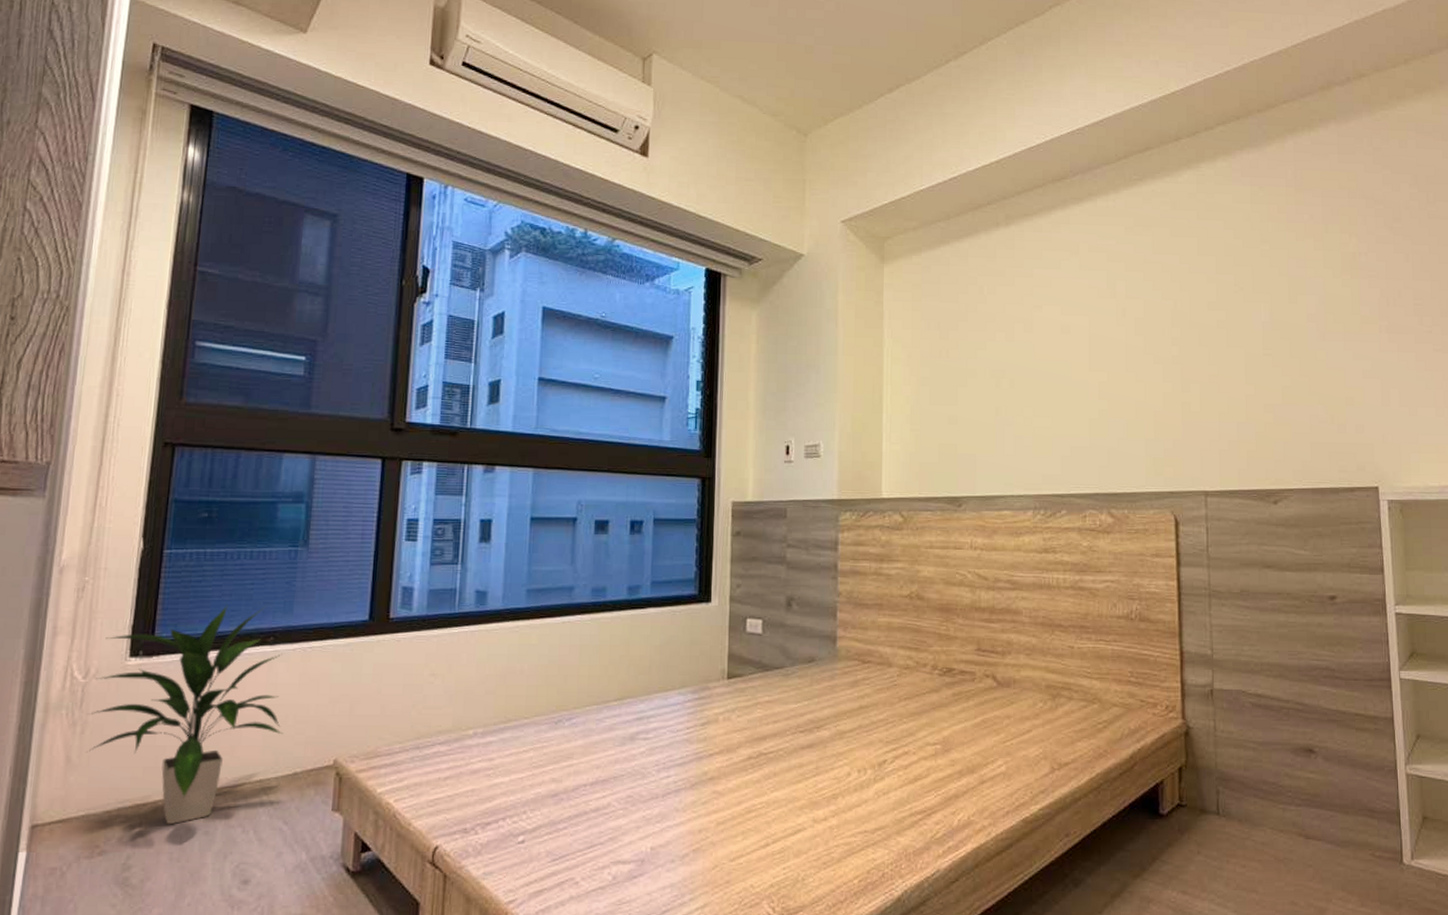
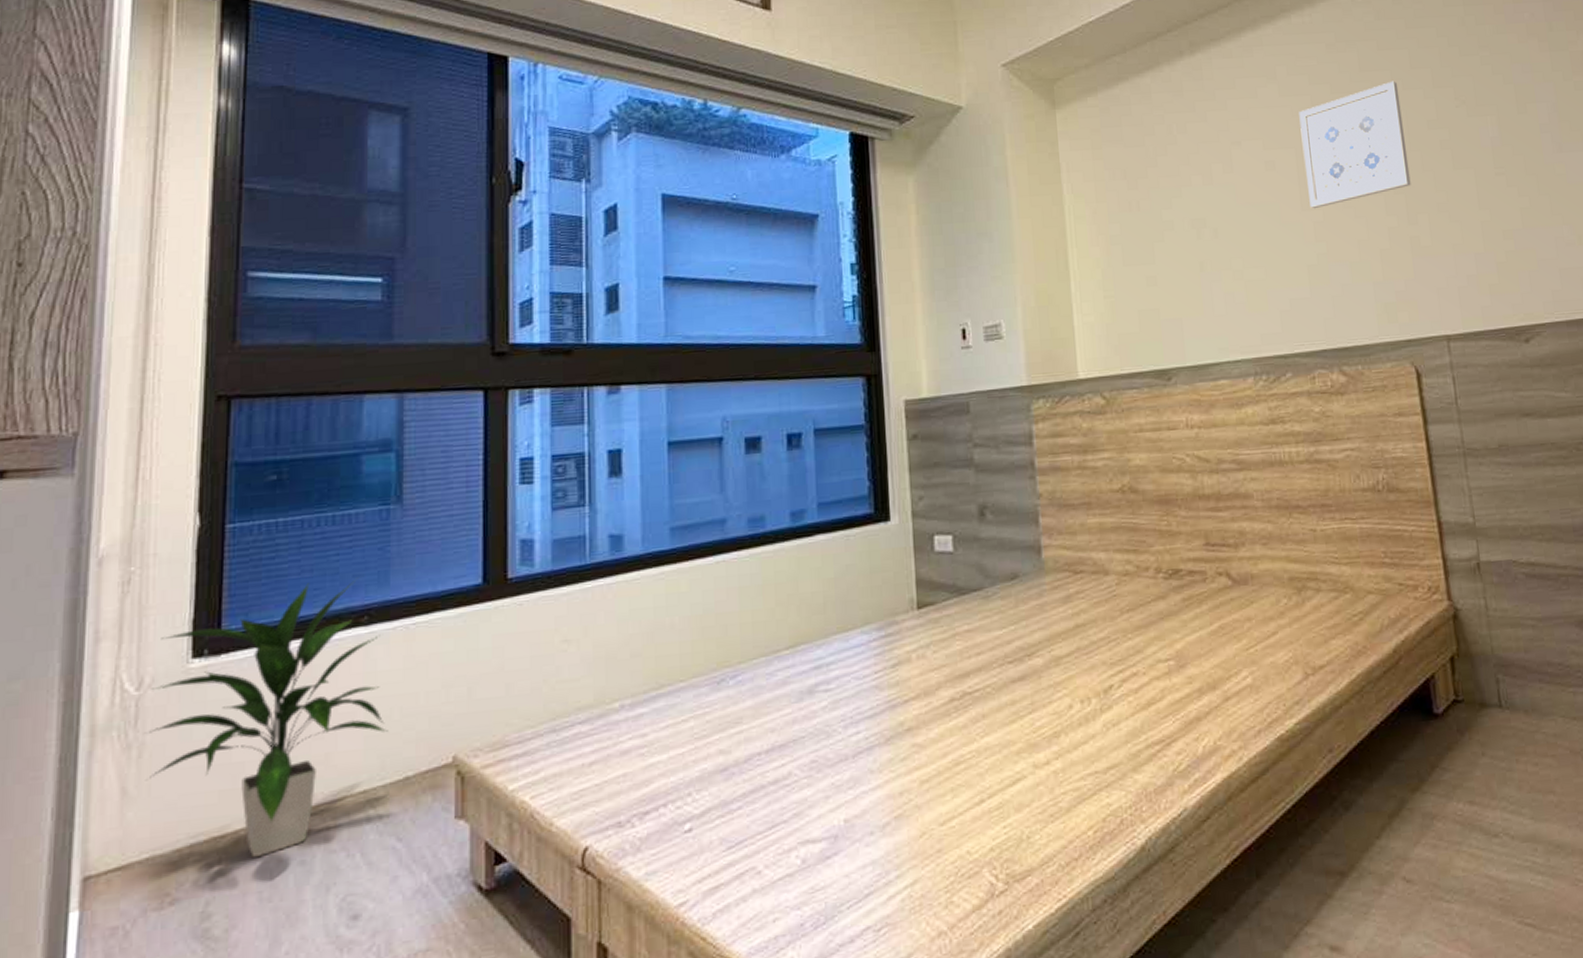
wall art: none [1095,264,1188,371] -> present [1299,81,1411,209]

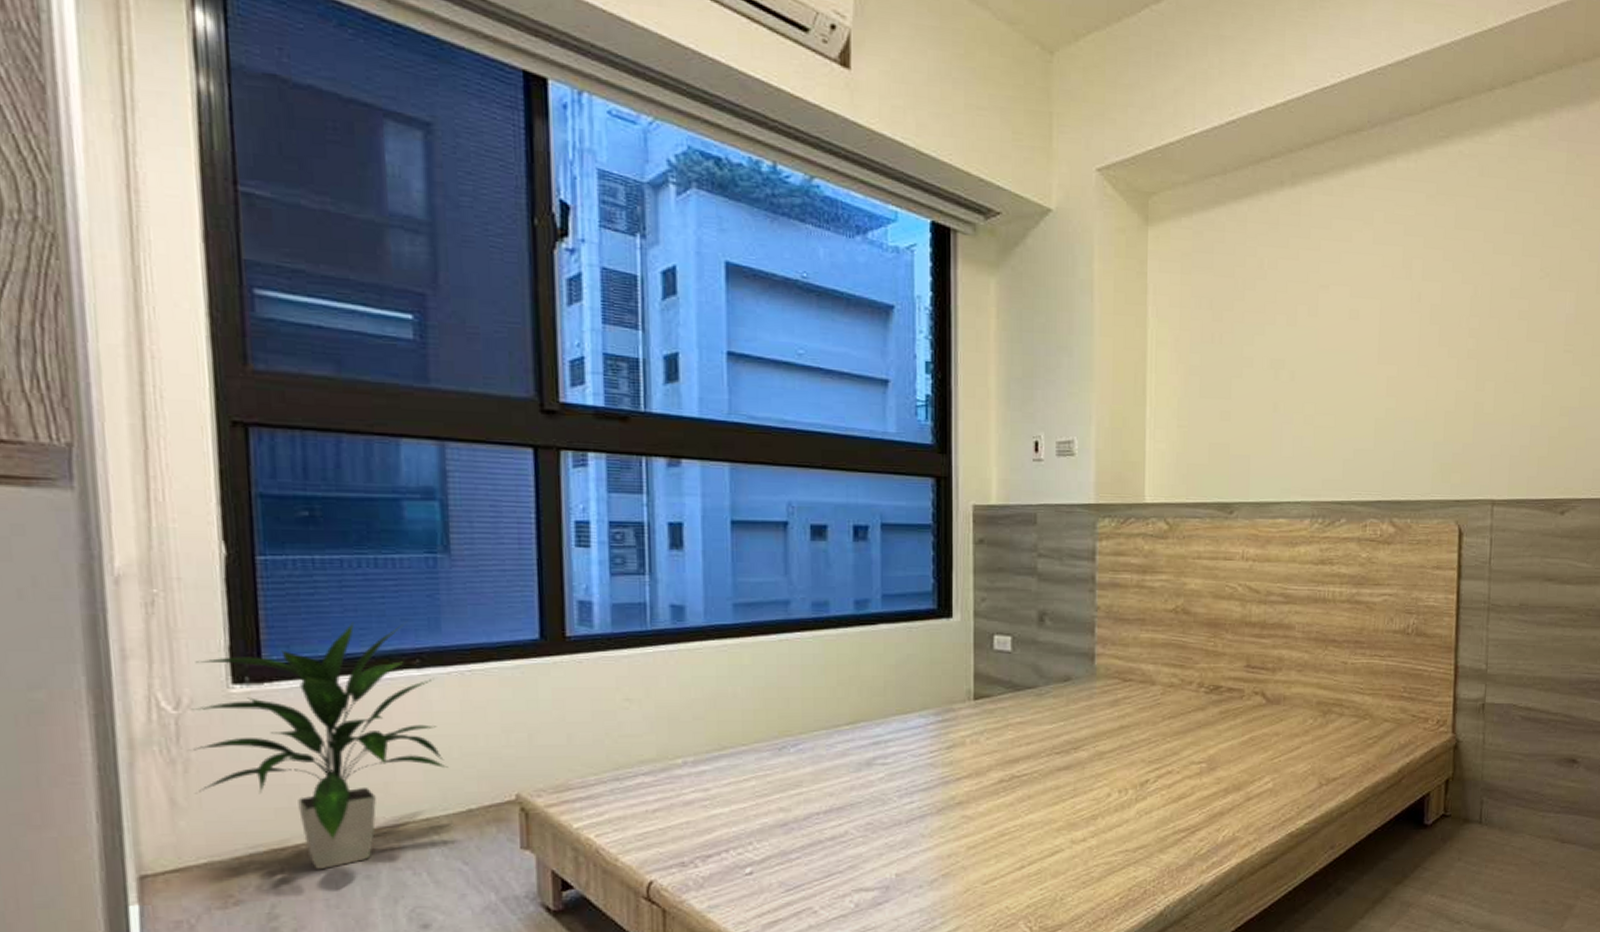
wall art: present [1299,81,1411,209] -> none [1386,243,1489,364]

